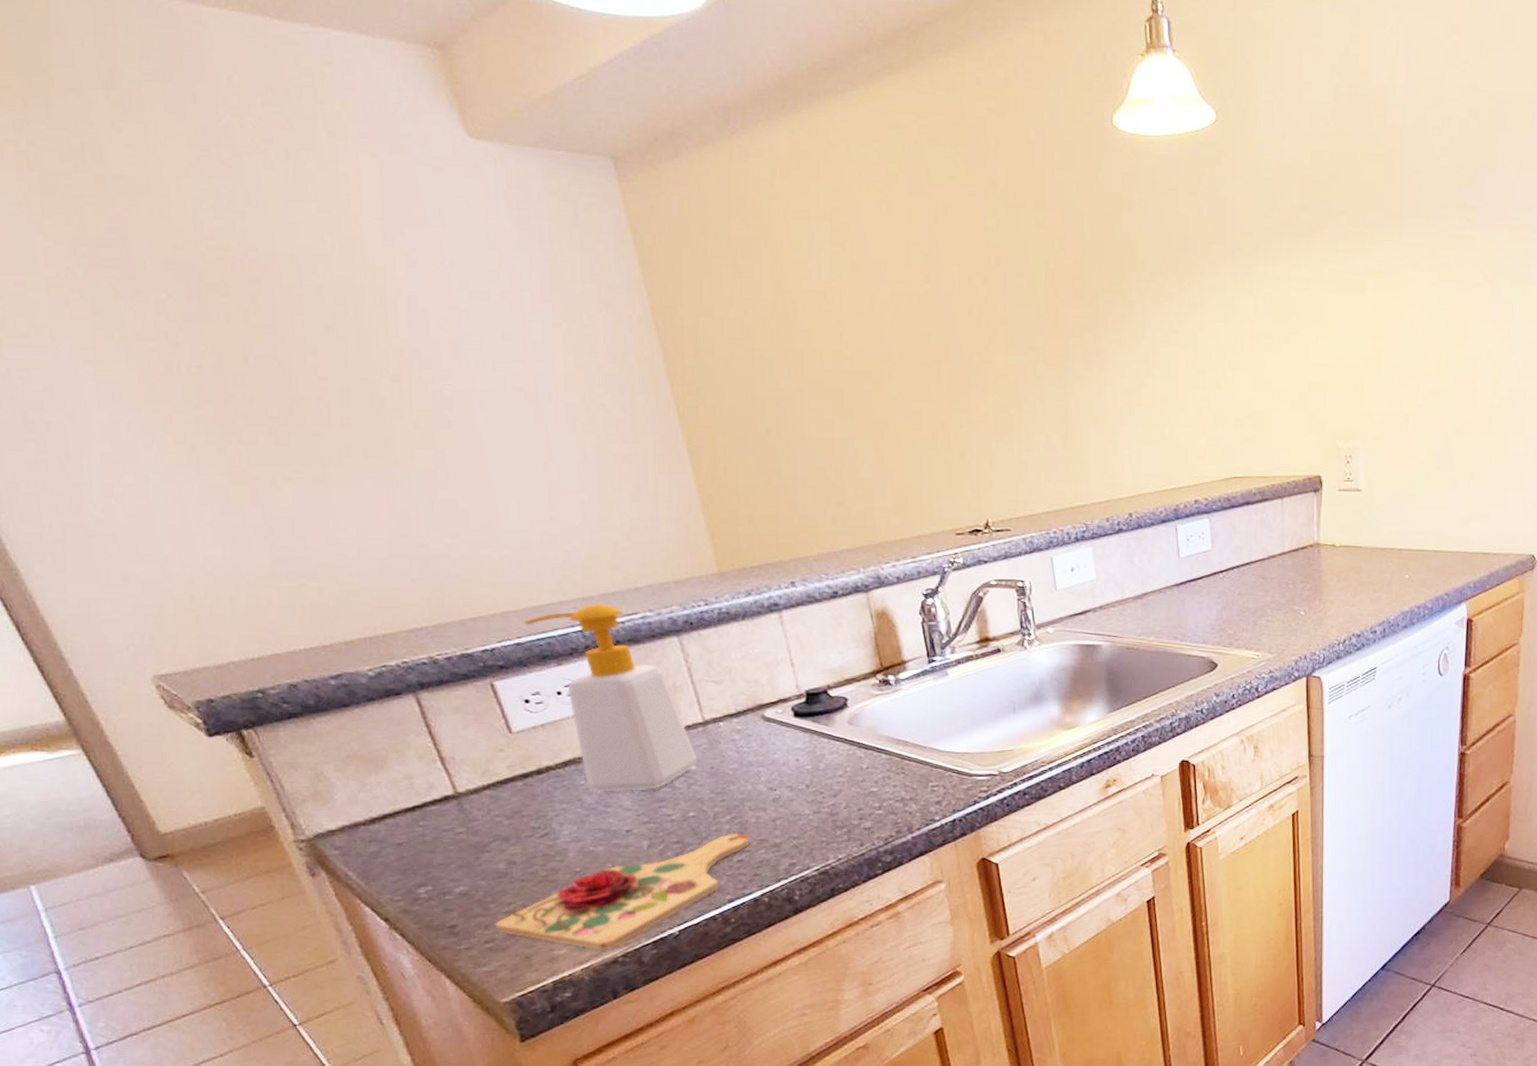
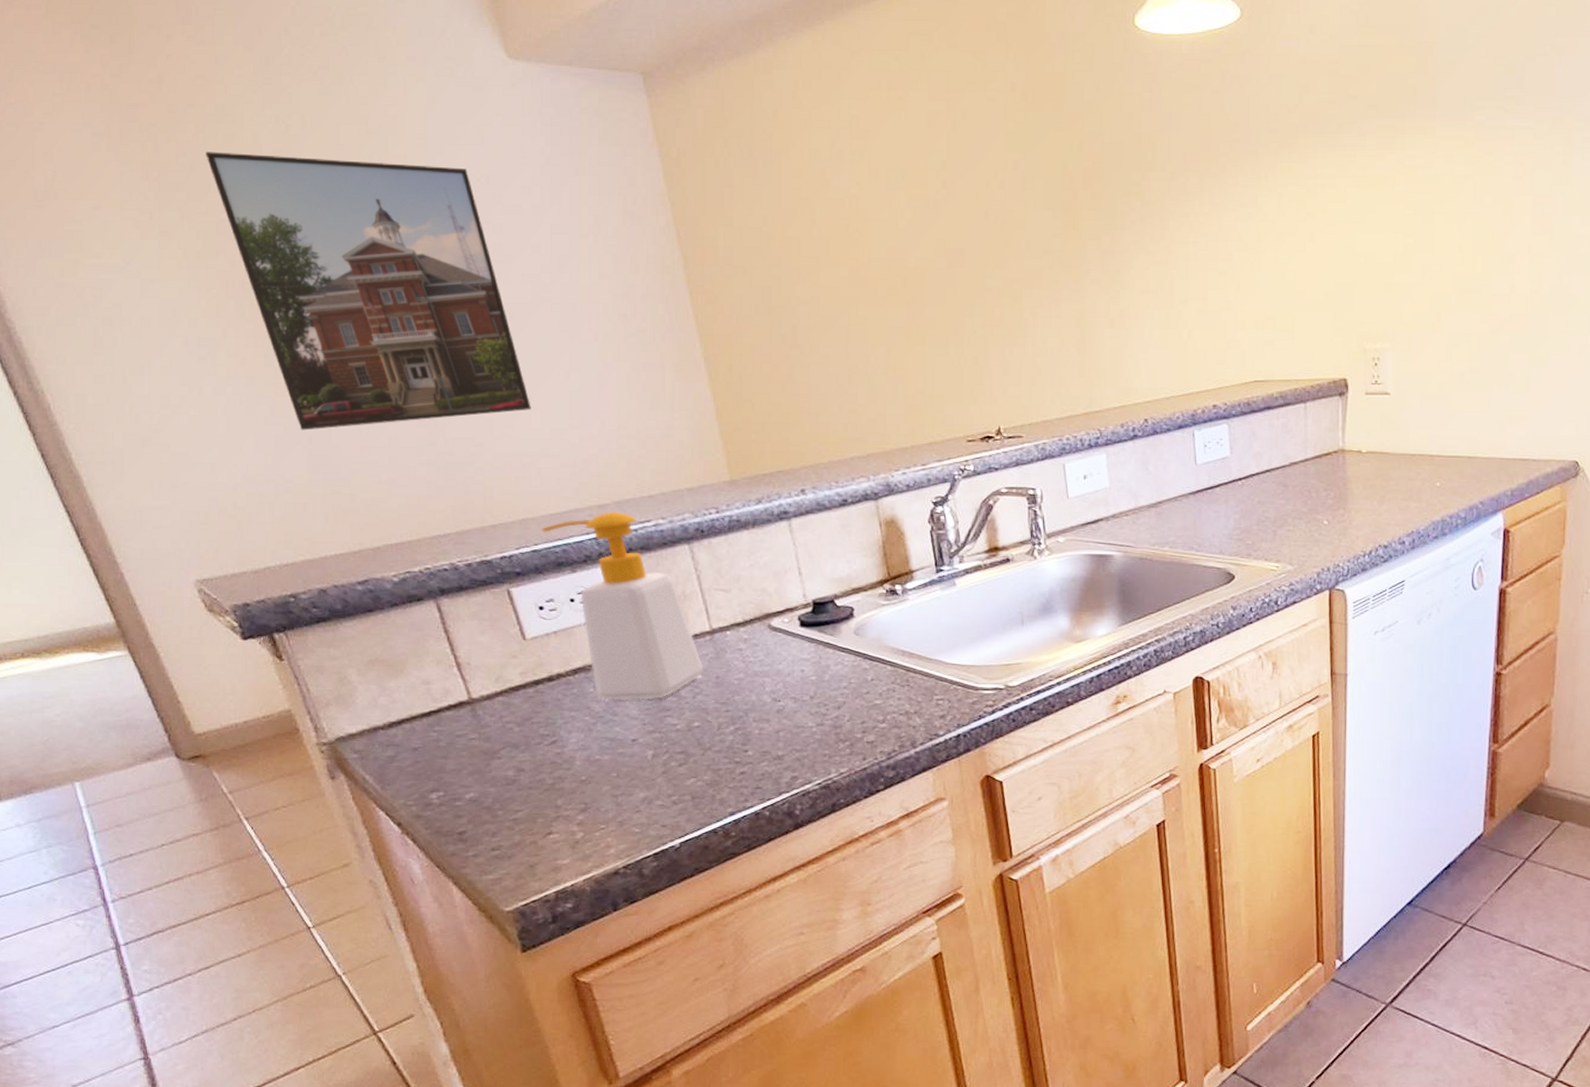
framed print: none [139,226,508,521] -> present [206,152,531,431]
cutting board: present [495,833,751,950] -> none [502,744,753,861]

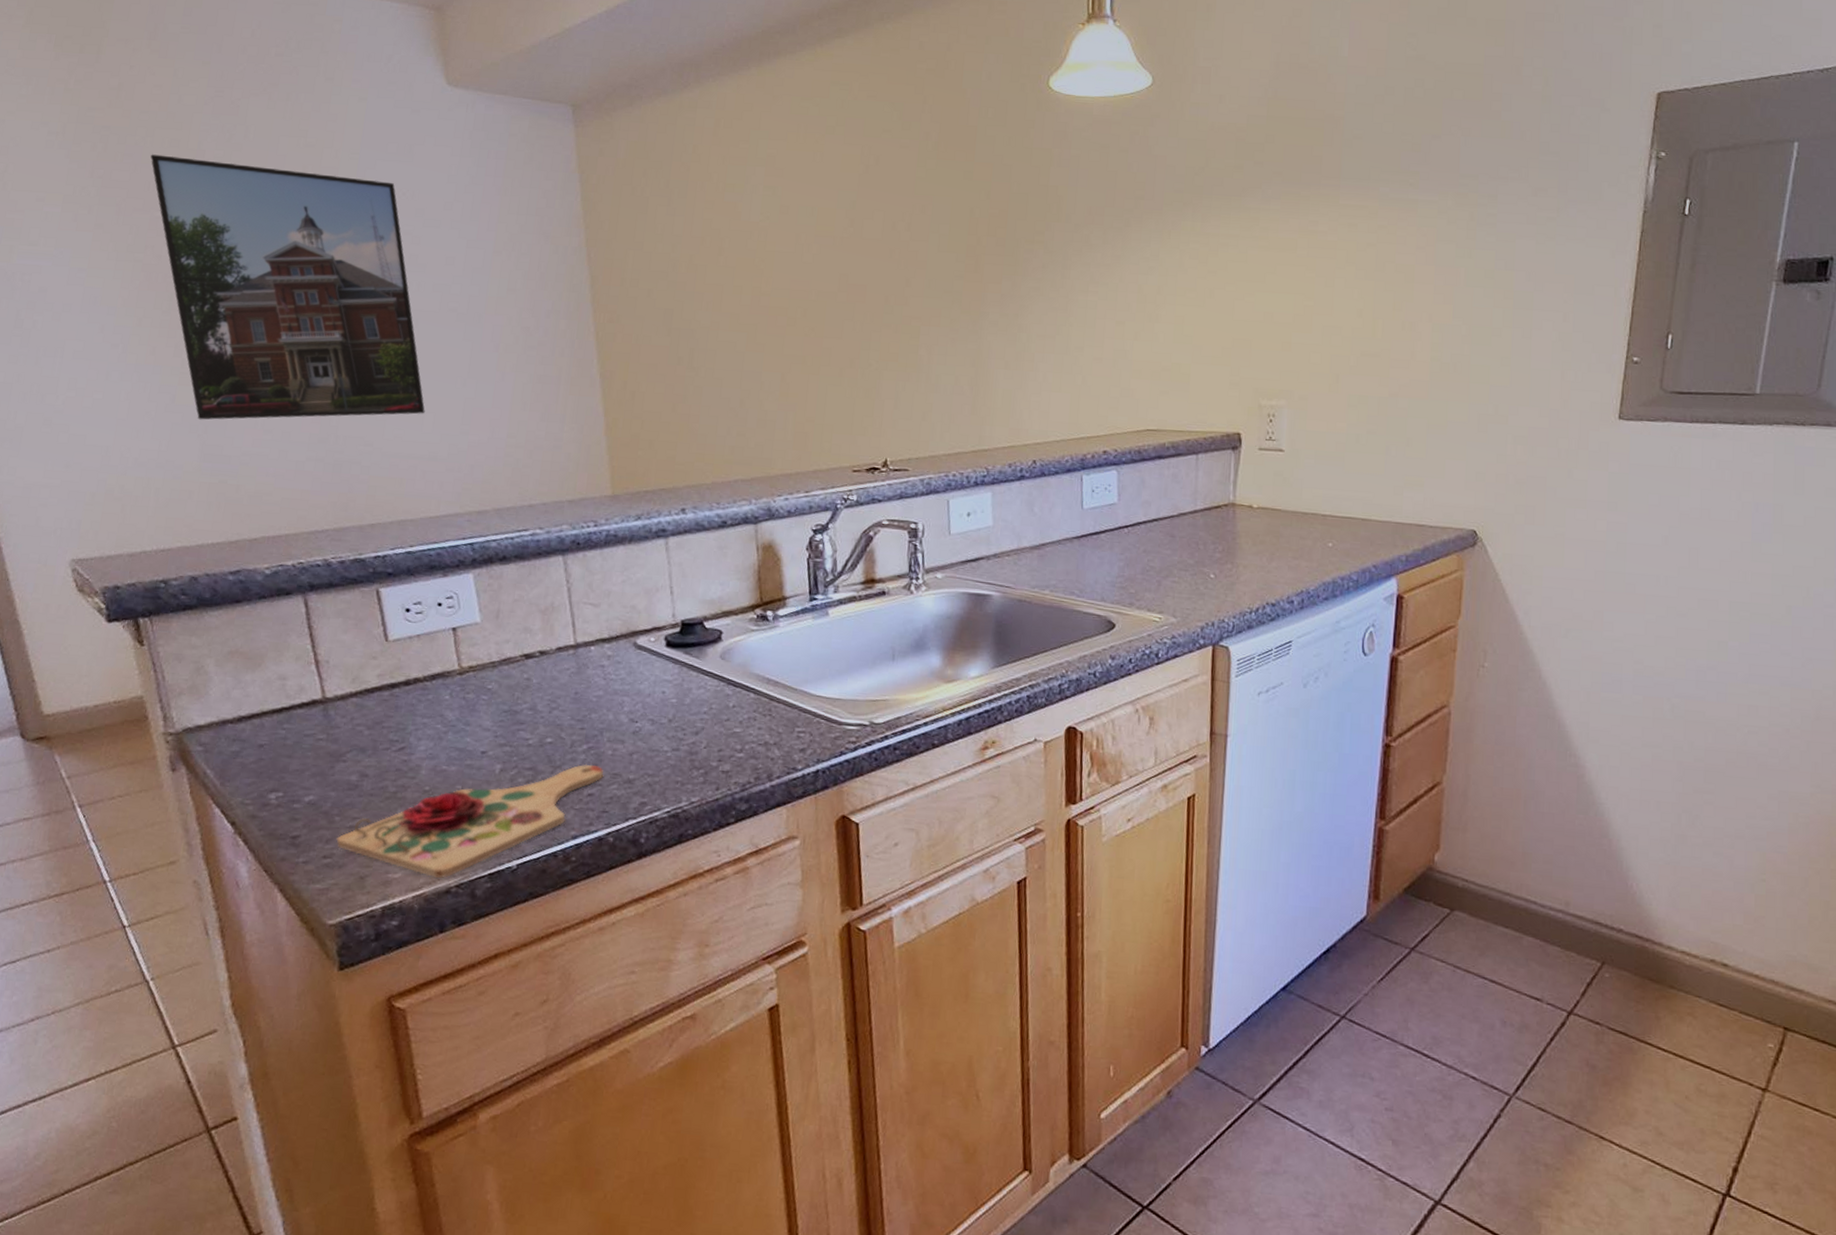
cutting board: none [502,744,753,861] -> present [336,764,604,878]
soap bottle: present [541,512,703,699] -> none [418,518,563,711]

